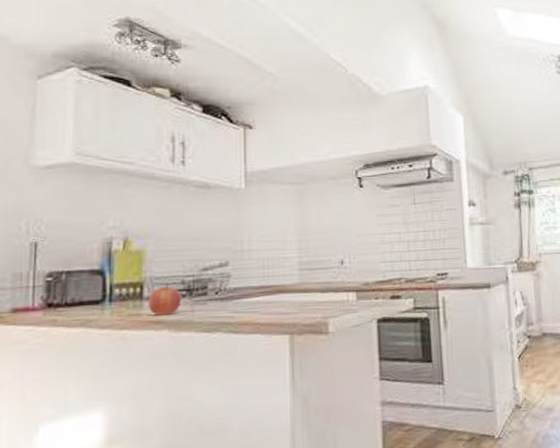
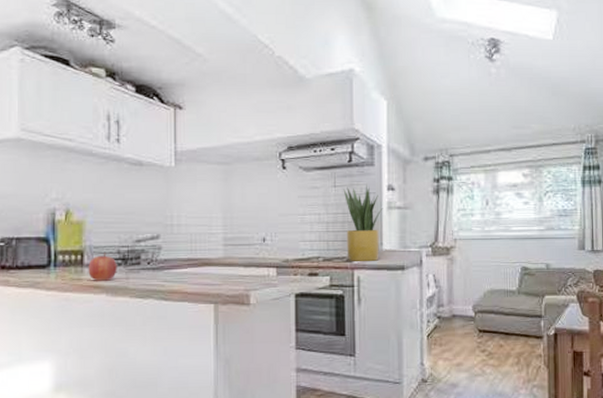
planter: none [423,201,465,282] -> present [343,185,383,262]

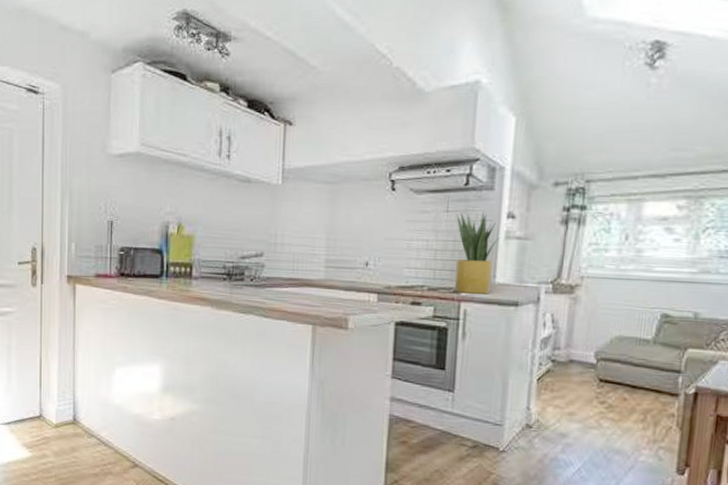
fruit: present [88,253,117,281] -> none [196,267,222,294]

